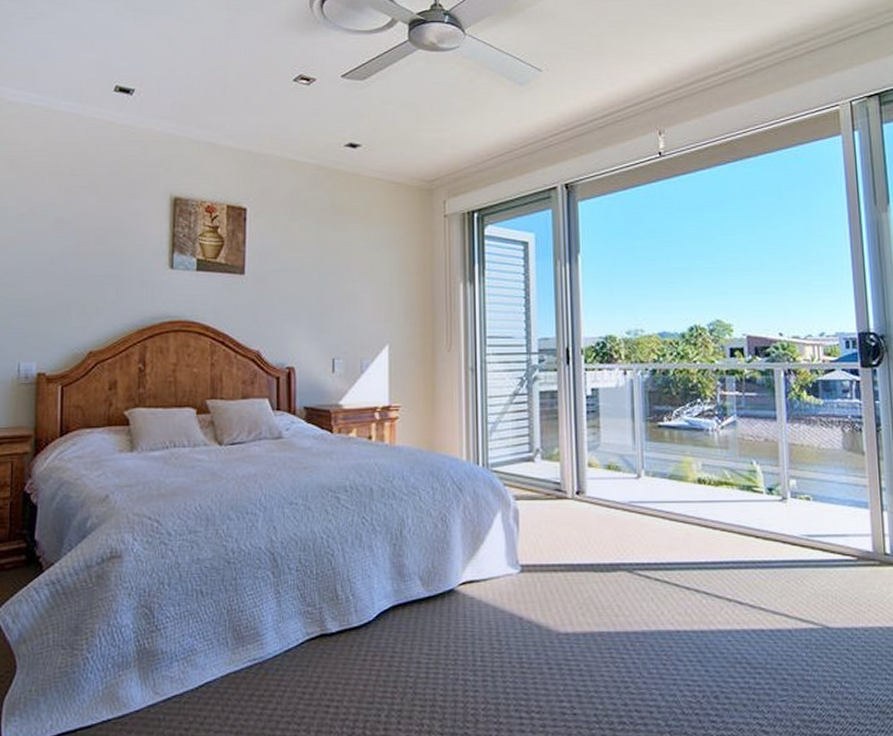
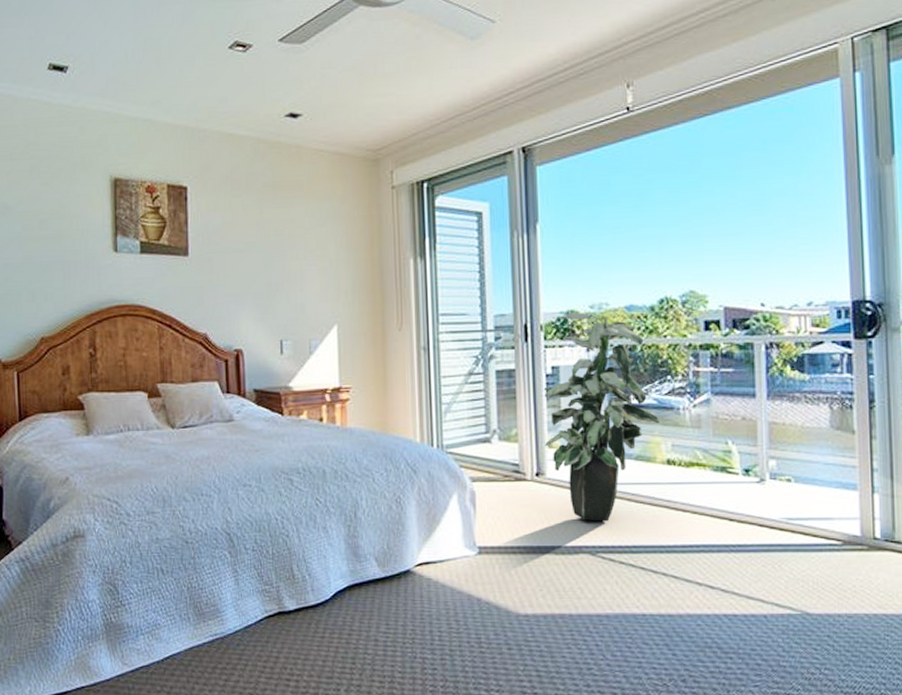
indoor plant: none [584,338,691,539] -> present [543,313,659,522]

